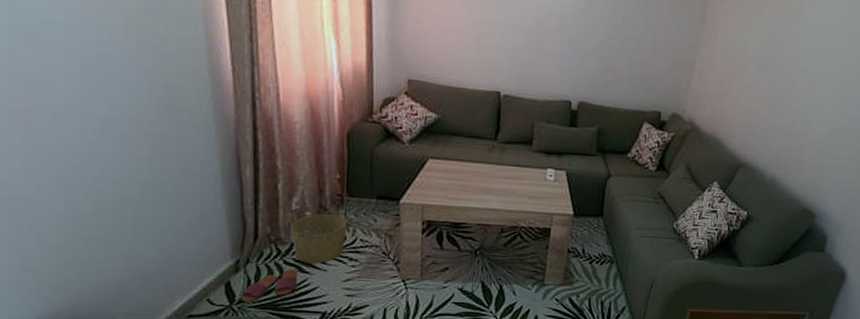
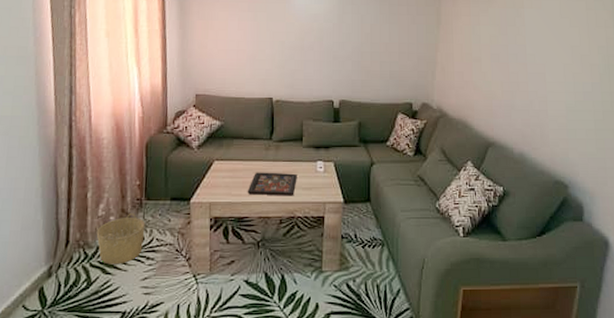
slippers: present [241,269,297,302] -> none [52,272,101,306]
decorative tray: none [465,175,524,204] -> present [247,172,297,196]

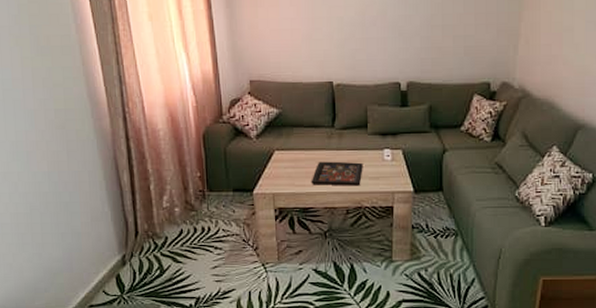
basket: present [96,212,146,265] -> none [163,204,211,254]

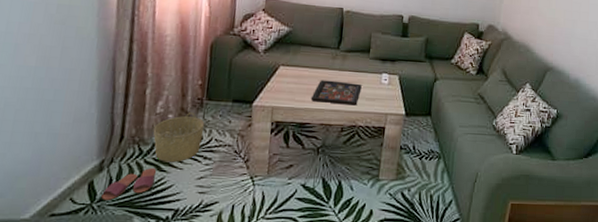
slippers: none [129,260,173,291] -> present [101,168,156,200]
basket: none [163,204,211,254] -> present [153,111,205,163]

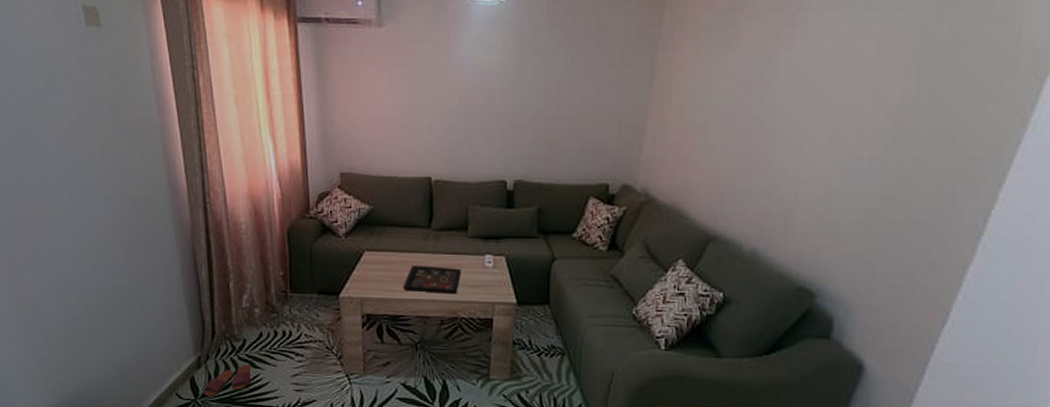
basket: present [153,111,205,163] -> none [242,305,292,359]

